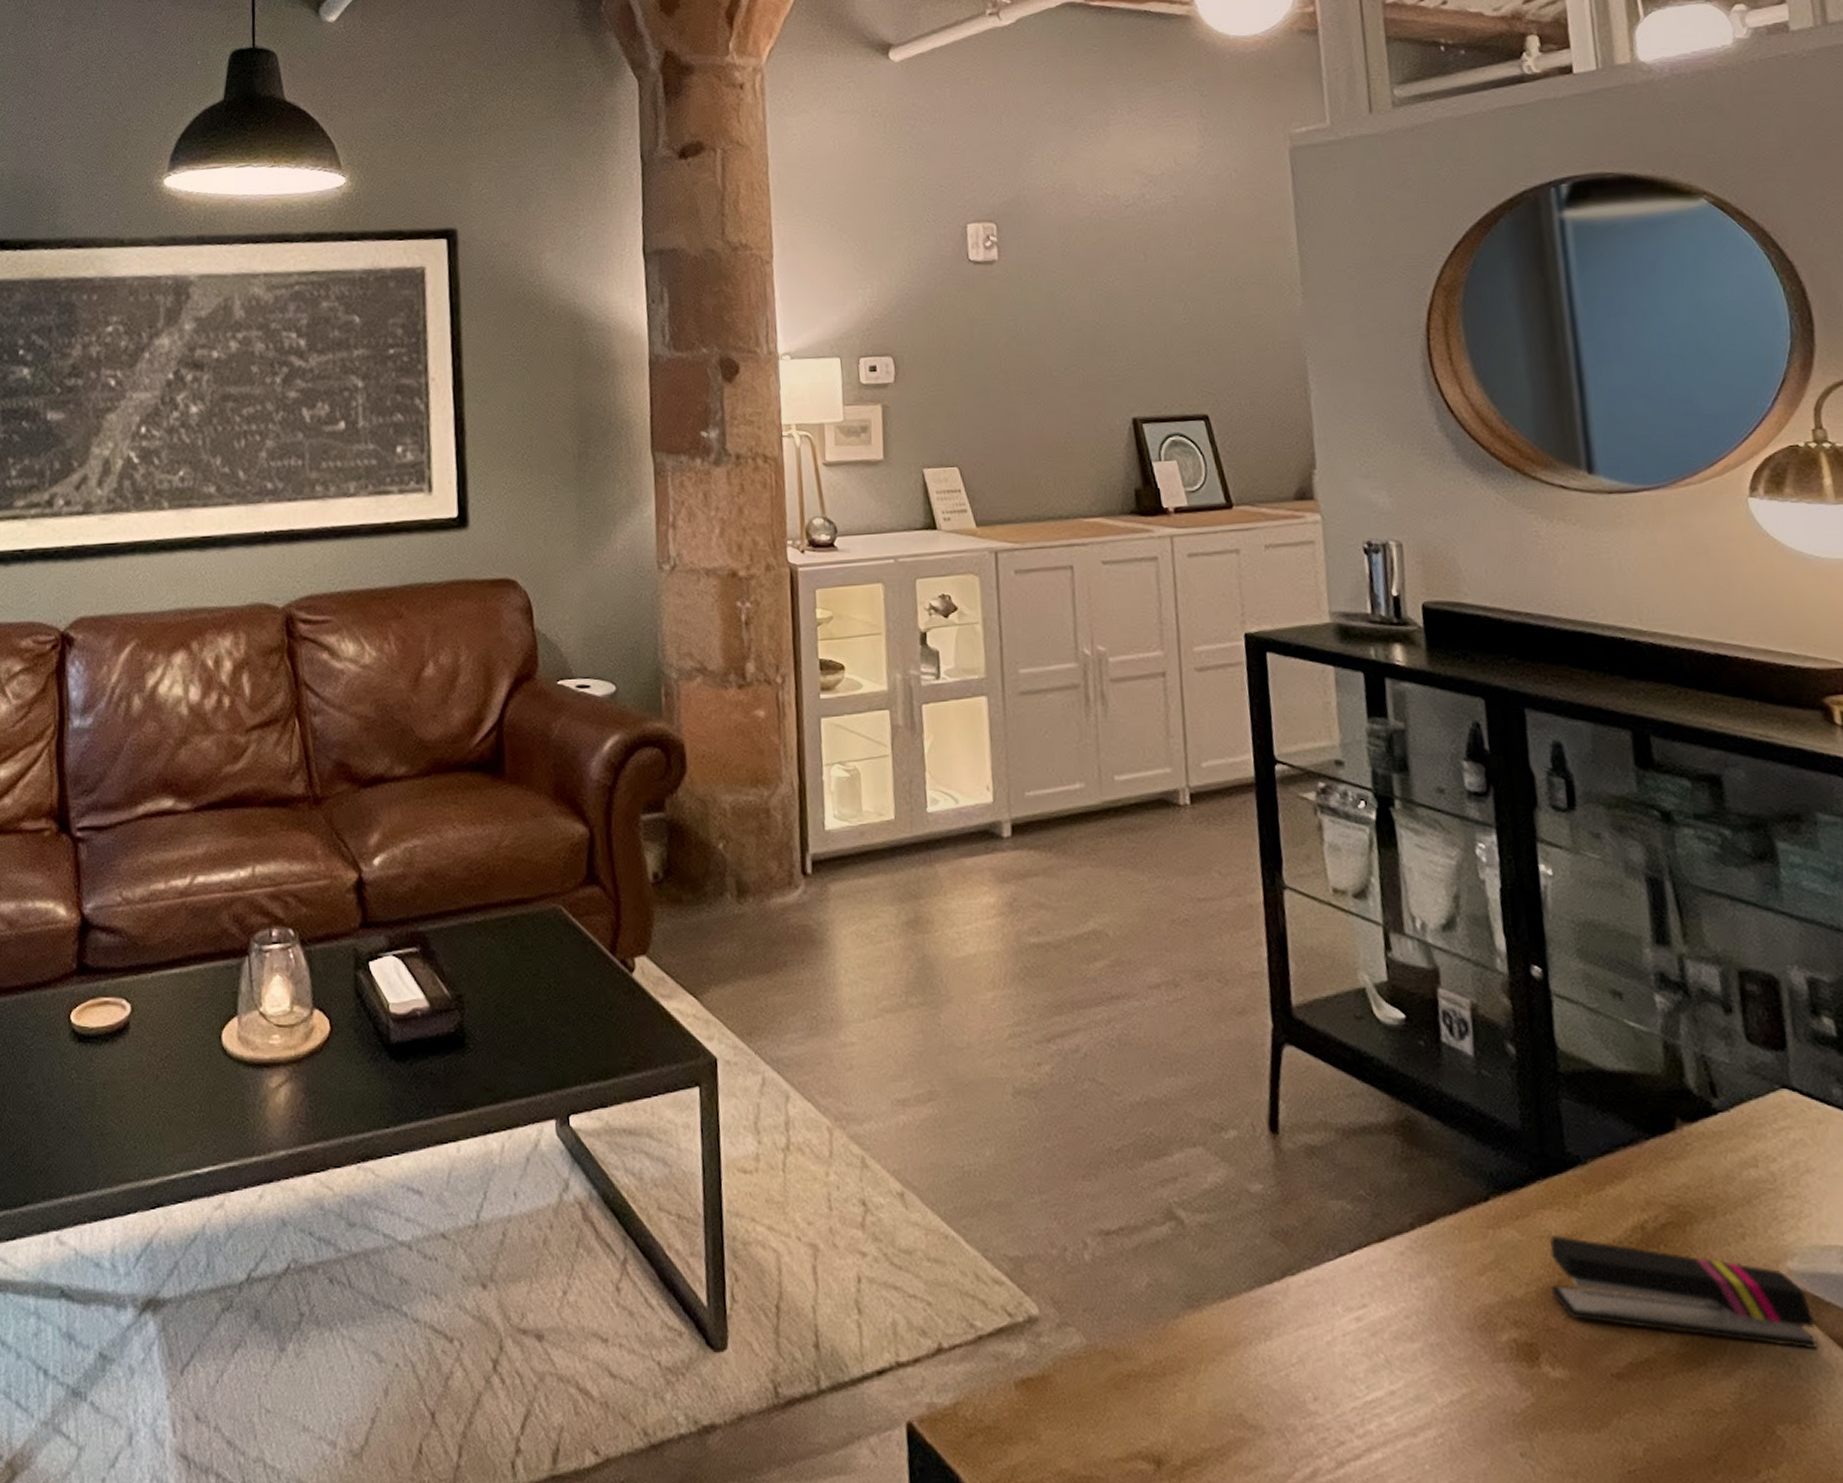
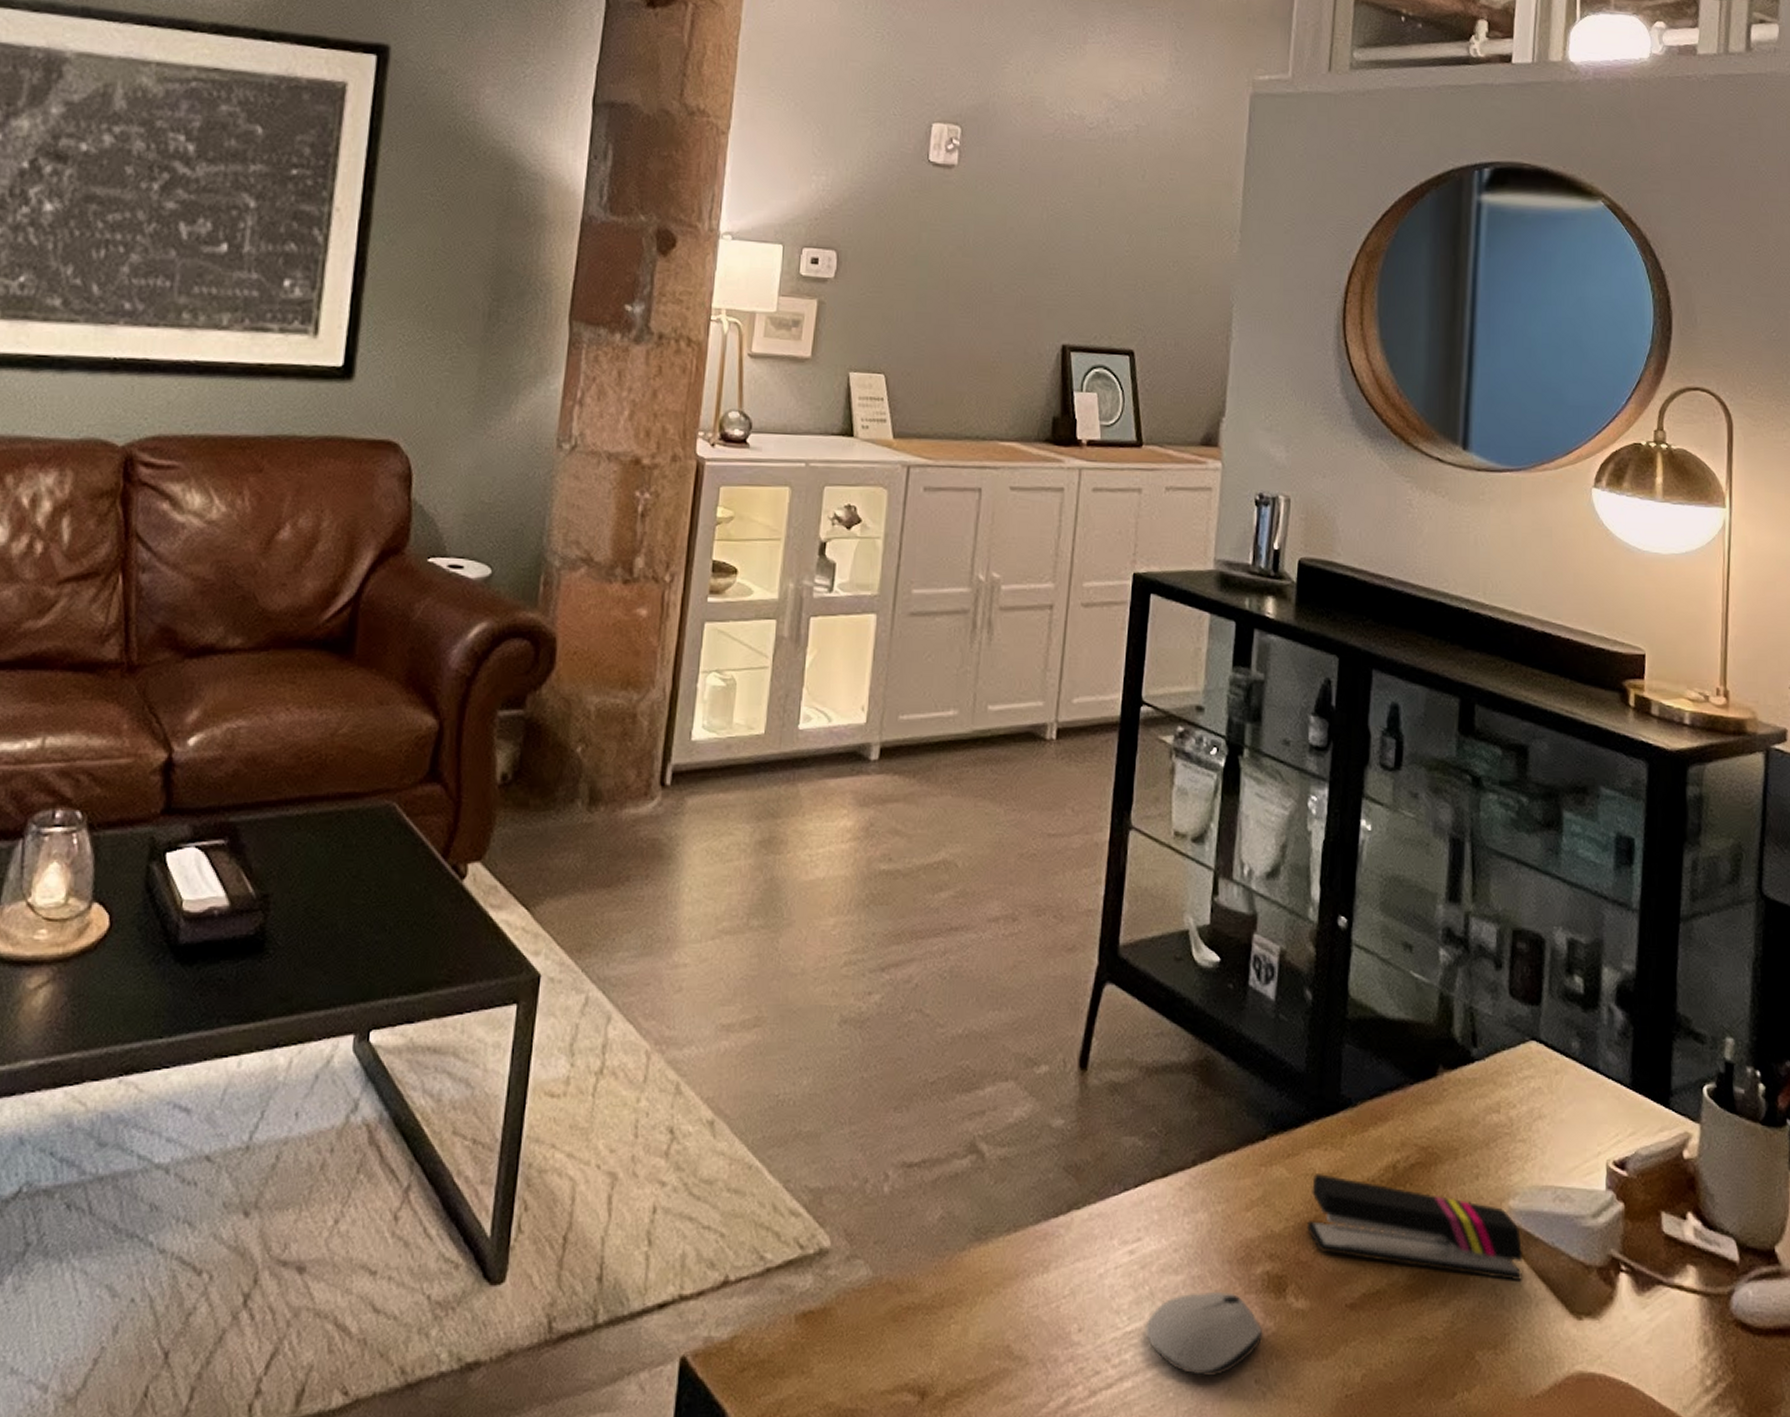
computer mouse: none [1386,1361,1521,1450] -> present [1145,1292,1262,1378]

